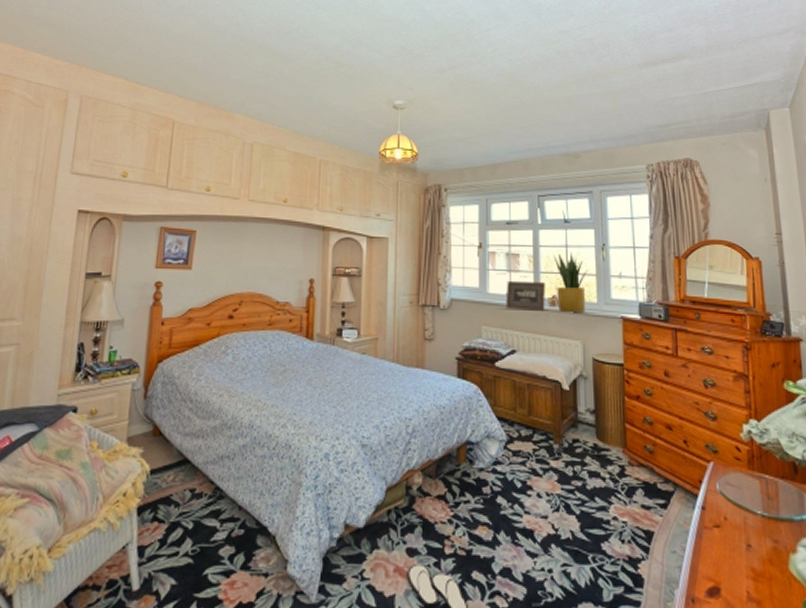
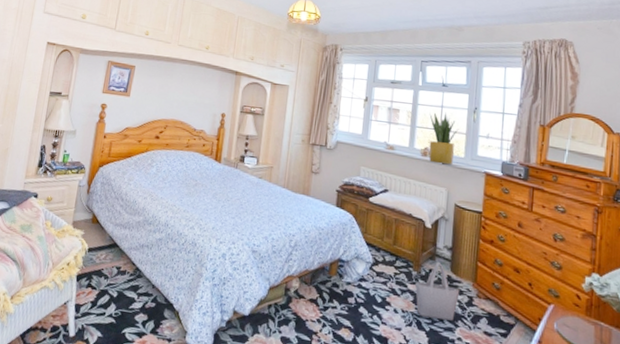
picture frame: present [505,280,545,311] -> none [383,130,420,160]
shopping bag: none [559,428,609,498] -> present [415,261,460,321]

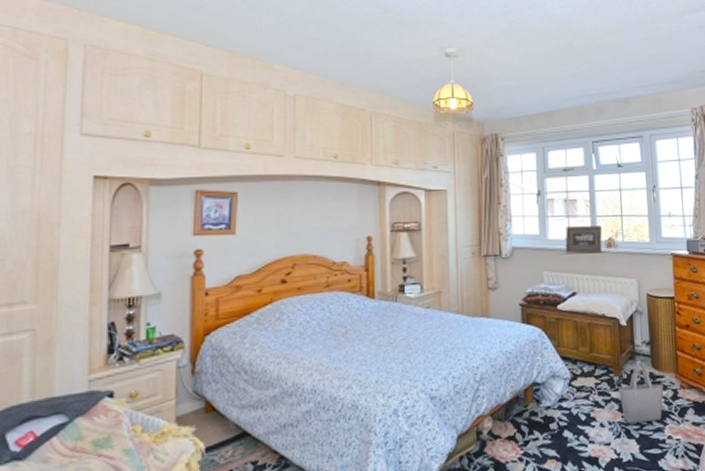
picture frame: none [383,130,420,160] -> present [565,225,603,254]
planter: present [428,112,459,165] -> none [608,195,641,254]

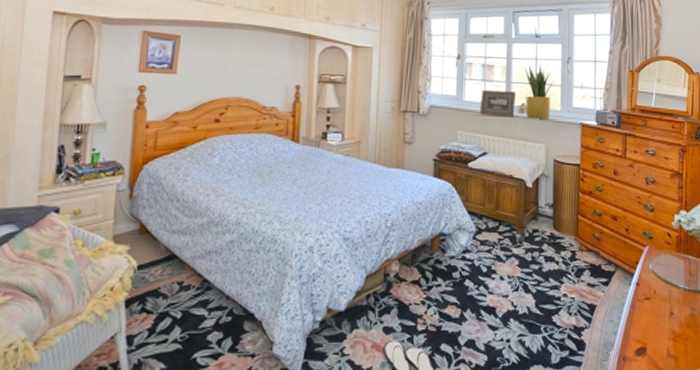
planter: none [608,195,641,254] -> present [524,65,554,120]
shopping bag: present [619,360,664,423] -> none [520,220,563,279]

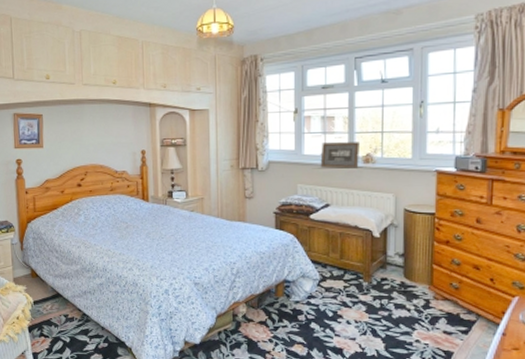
planter: present [524,65,554,120] -> none [369,111,404,169]

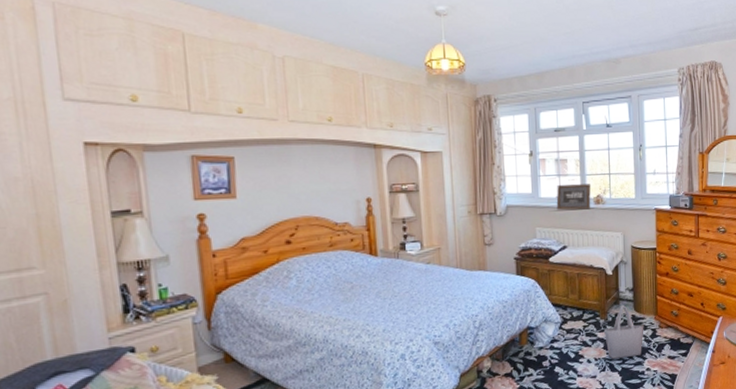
shopping bag: none [367,269,415,325] -> present [604,304,644,359]

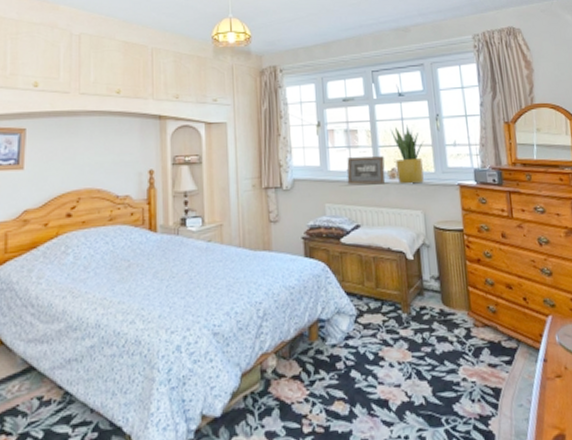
planter: none [597,154,628,210] -> present [390,125,424,185]
shopping bag: present [604,304,644,359] -> none [408,296,456,364]

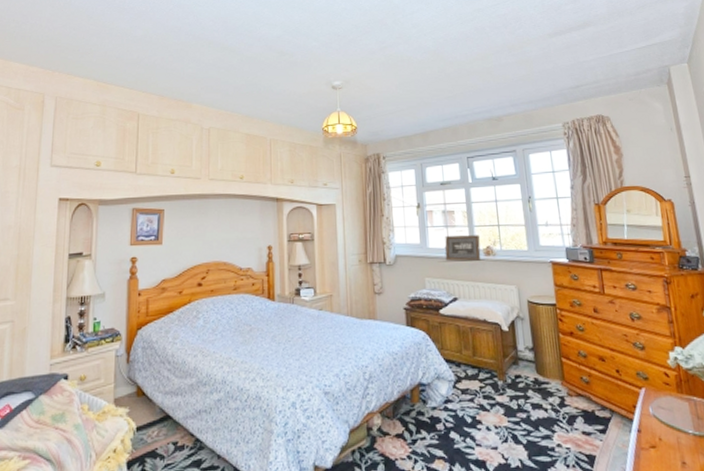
planter: present [390,125,424,185] -> none [485,206,518,261]

